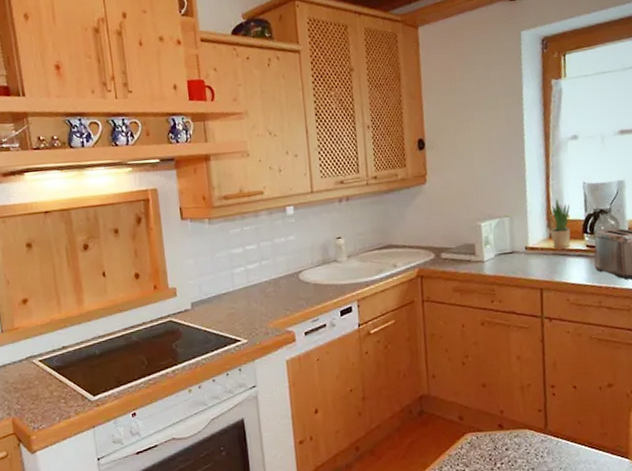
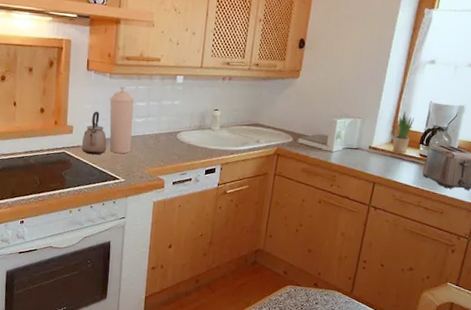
kettle: none [189,265,220,318] -> present [81,111,107,155]
canister: none [213,232,249,311] -> present [109,87,135,154]

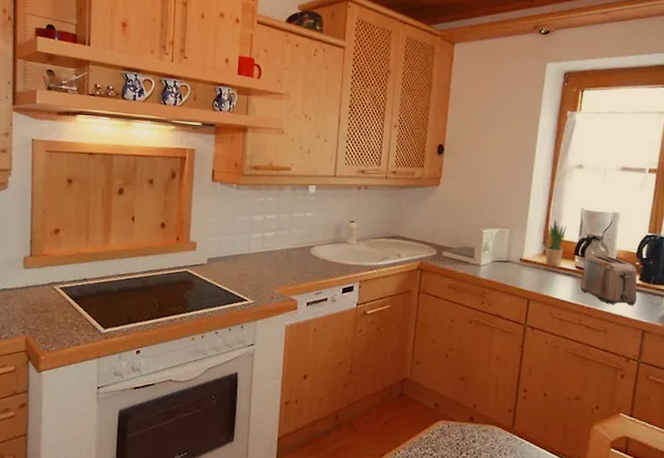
kettle: present [81,111,107,155] -> none [205,225,234,274]
canister: present [109,87,135,154] -> none [236,199,264,272]

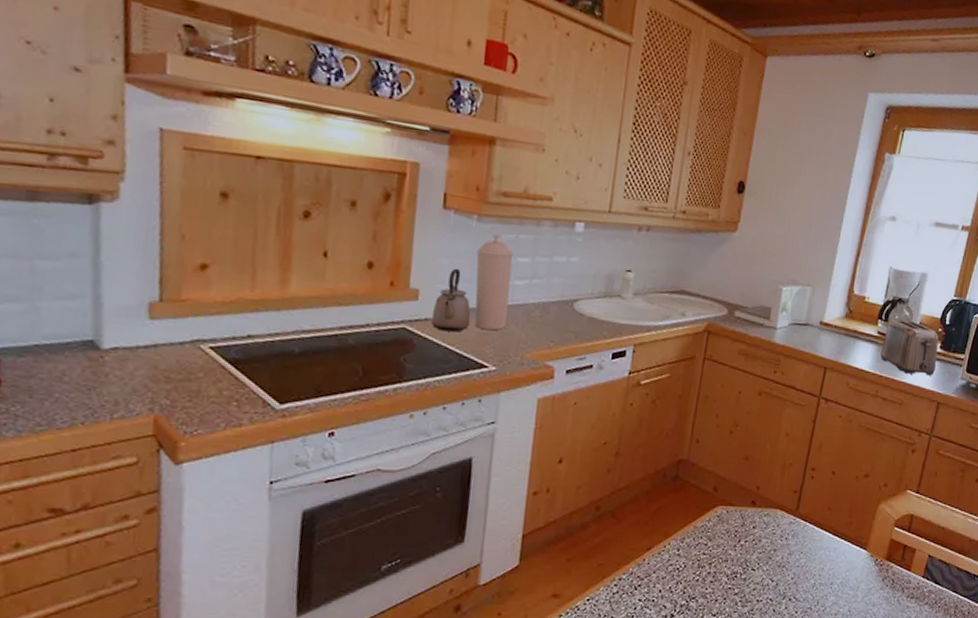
kettle: none [205,225,234,274] -> present [431,268,471,332]
canister: none [236,199,264,272] -> present [474,235,514,331]
potted plant: present [545,220,567,266] -> none [847,279,873,331]

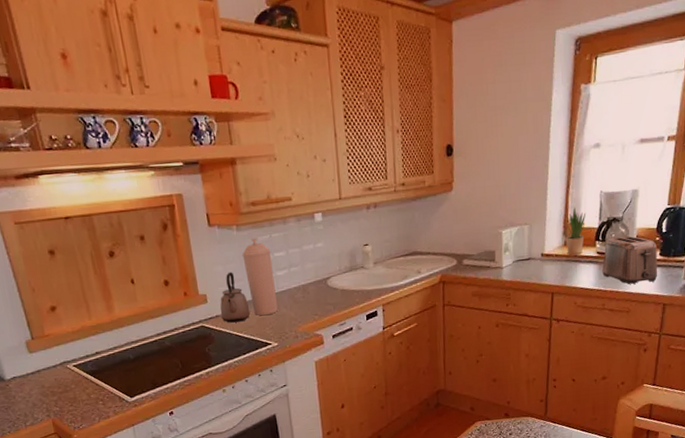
potted plant: none [847,279,873,331] -> present [565,208,586,256]

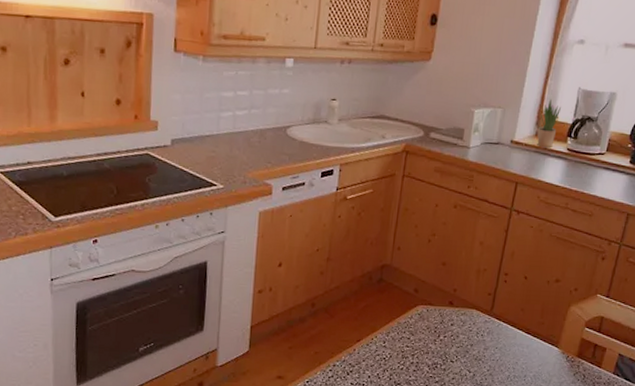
kettle: present [220,271,251,323] -> none [168,102,201,156]
canister: present [242,238,279,316] -> none [203,72,234,155]
toaster: present [602,235,657,284] -> none [570,136,628,189]

